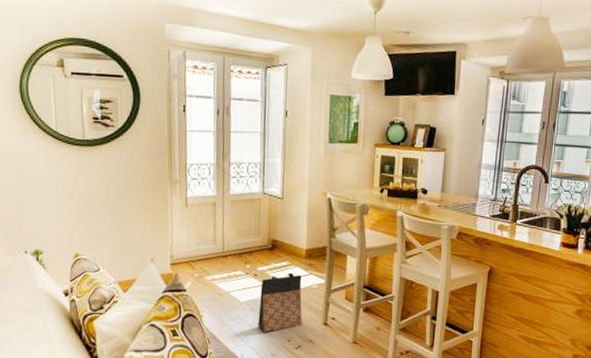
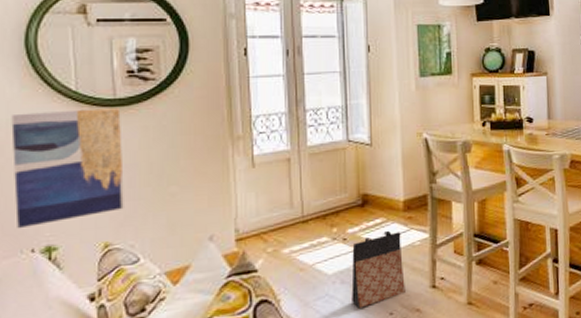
wall art: none [11,145,90,235] -> present [11,108,126,229]

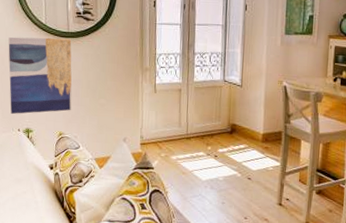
bag: present [351,230,405,309] -> none [217,155,258,210]

